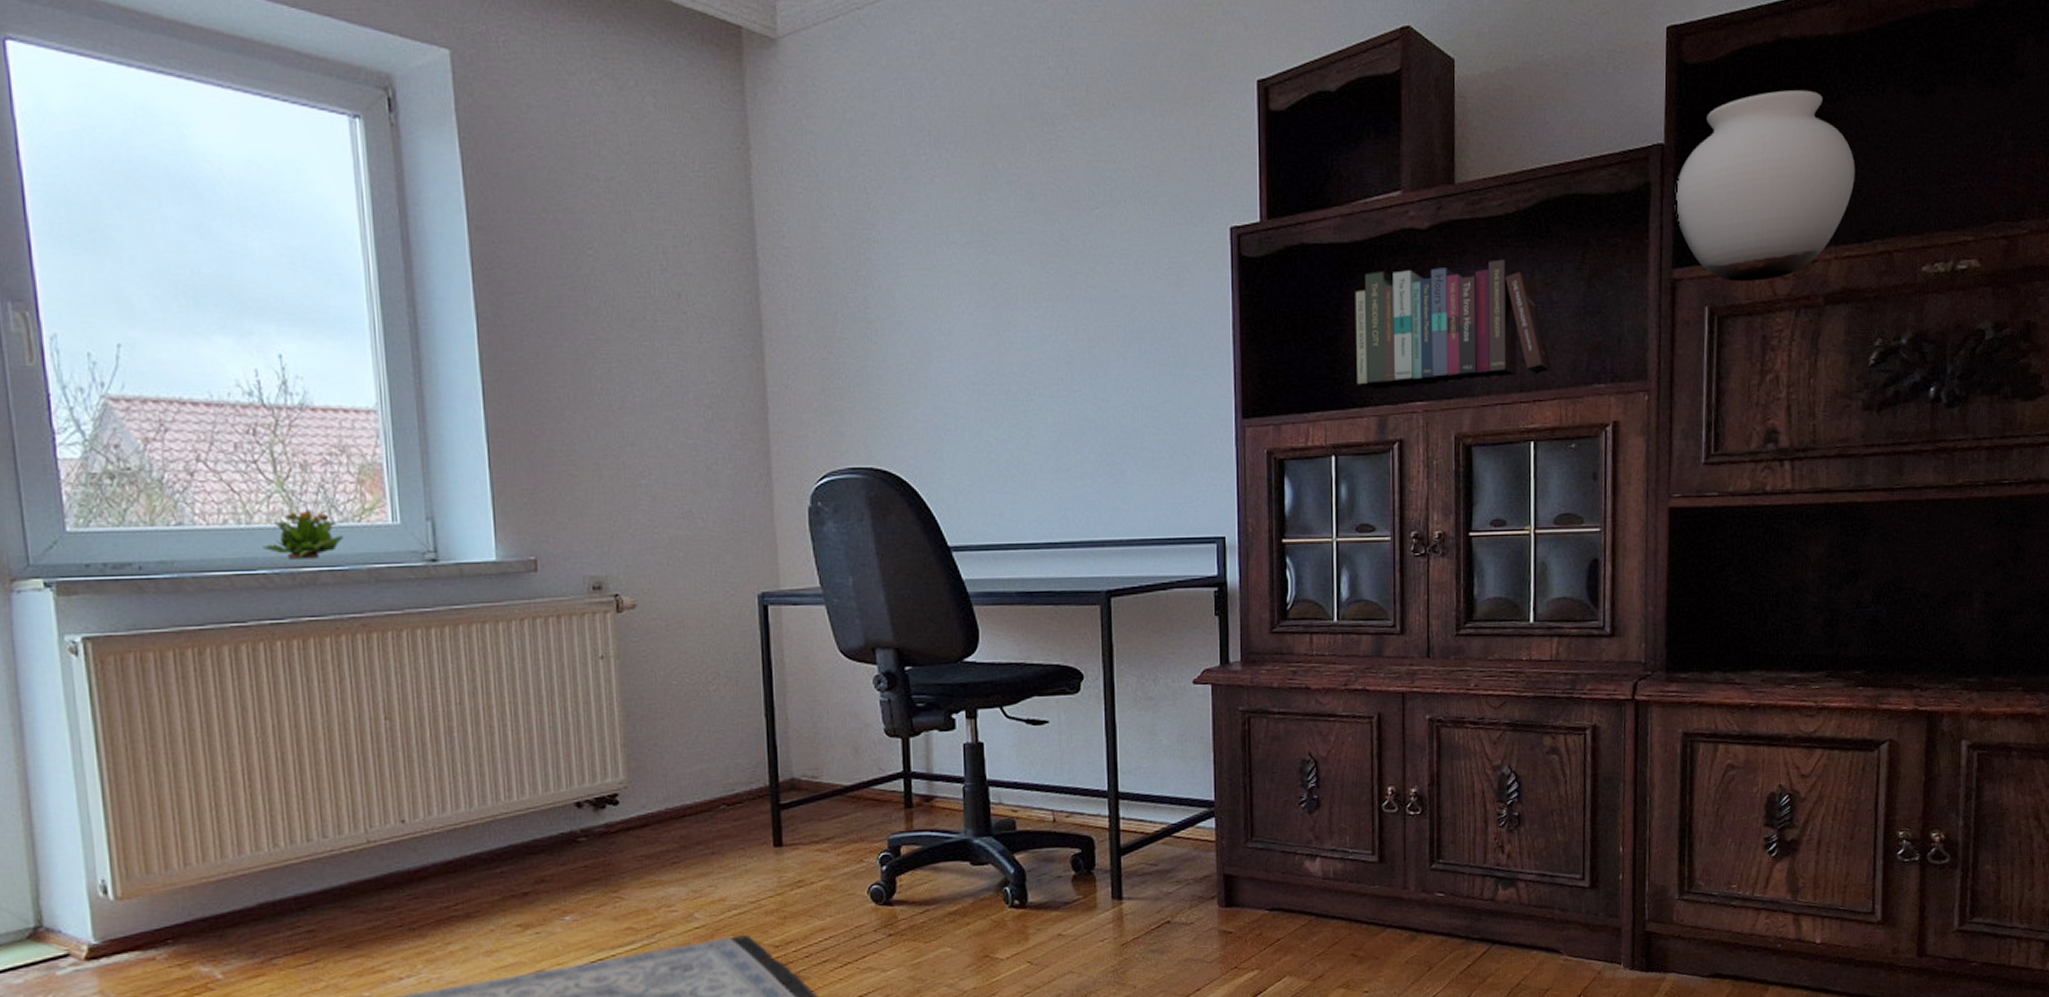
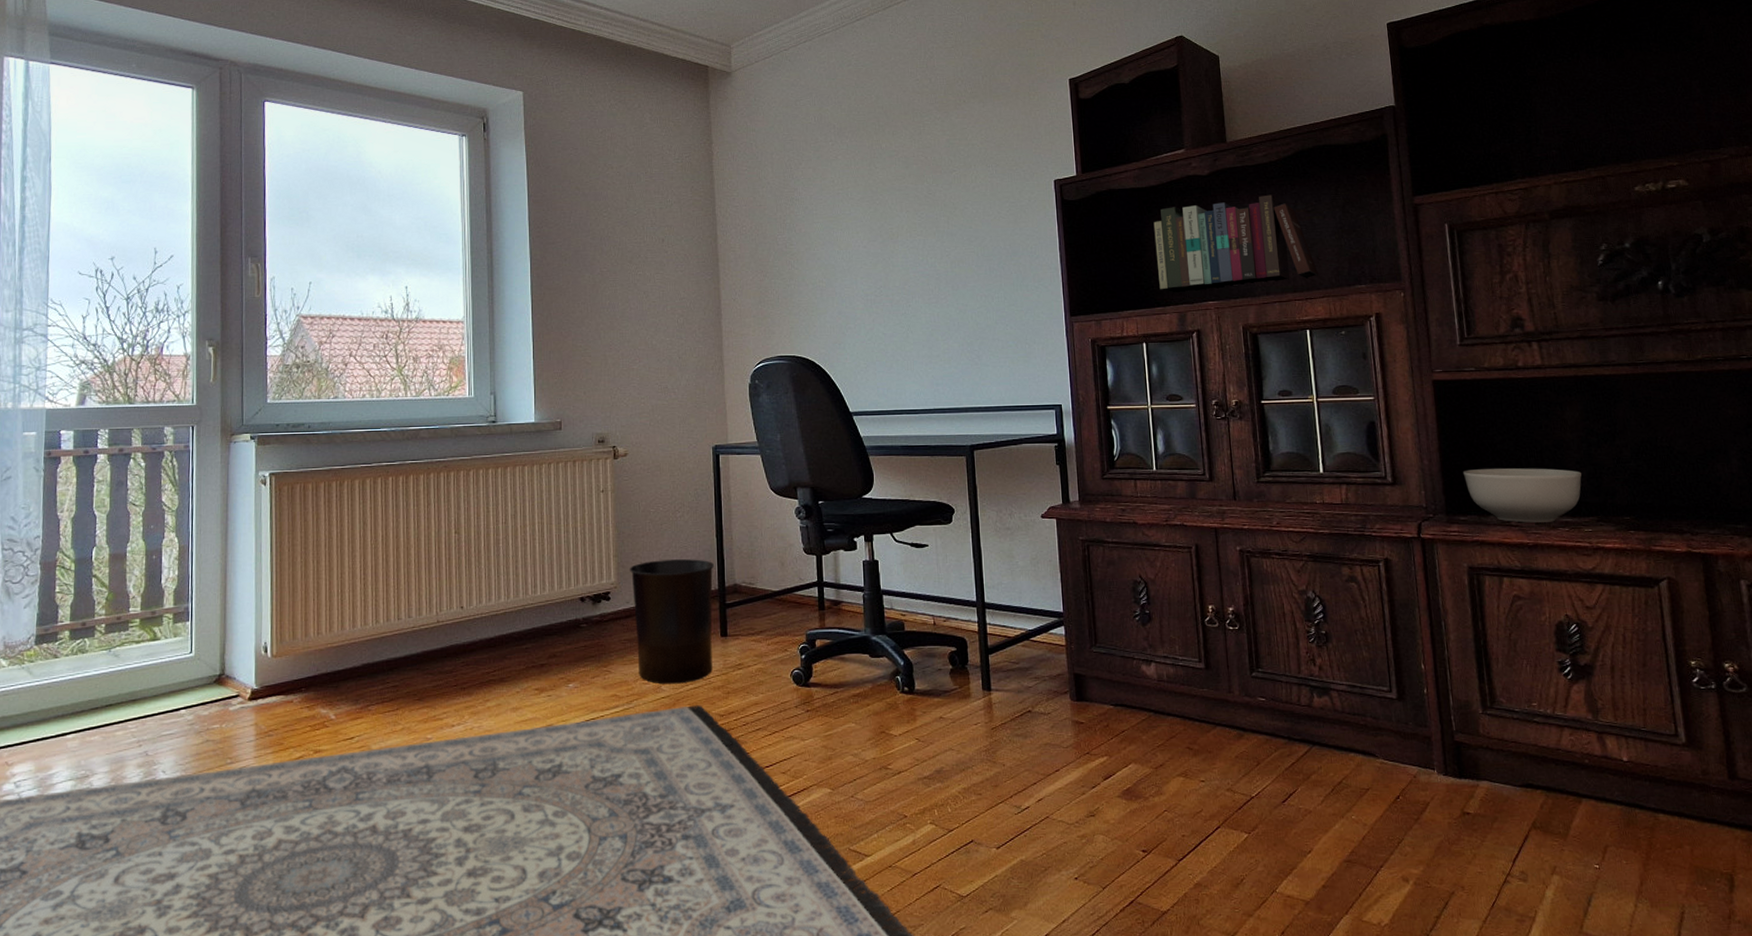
potted flower: present [262,509,344,560] -> none [385,387,437,421]
waste bin: none [645,746,764,910] -> present [630,559,715,684]
vase: present [1674,89,1855,282] -> none [1408,61,1563,205]
bowl: none [1689,614,1817,680] -> present [1463,468,1582,523]

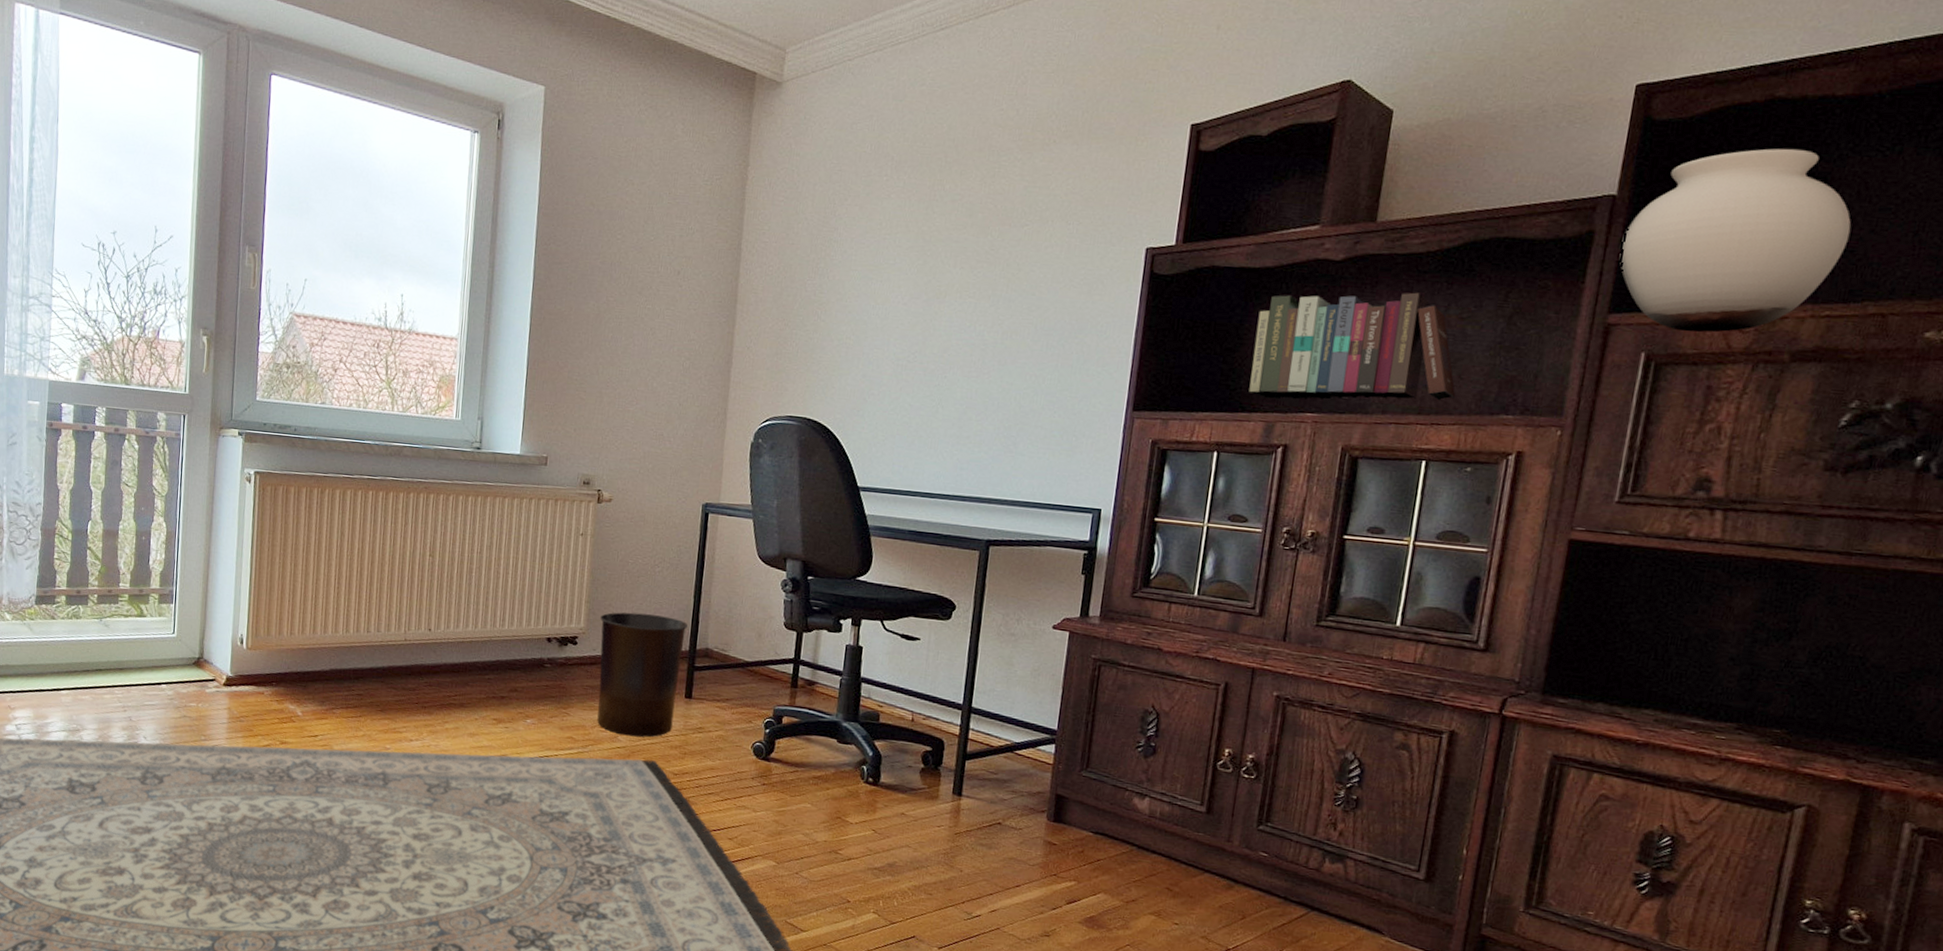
vase: none [1408,61,1563,205] -> present [1619,148,1851,333]
bowl: present [1463,468,1582,523] -> none [1576,647,1733,722]

